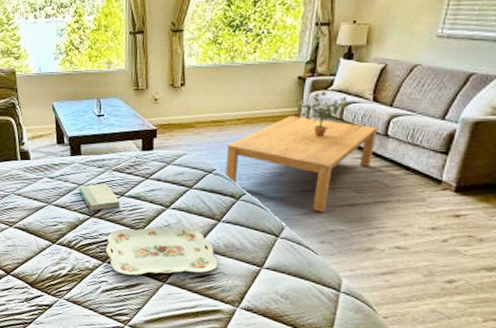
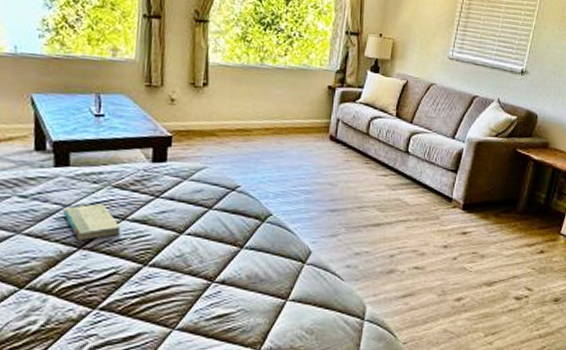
serving tray: present [105,226,218,276] -> none [97,256,239,324]
coffee table: present [225,116,378,213] -> none [250,127,400,234]
potted plant: present [295,91,349,136] -> none [325,103,375,151]

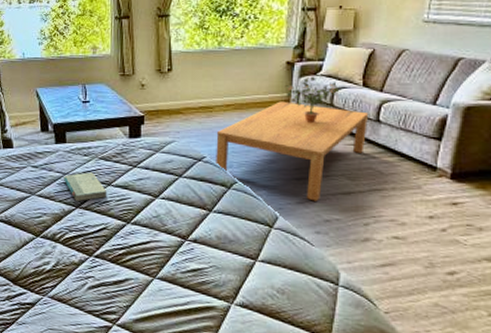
coffee table: none [250,127,400,234] -> present [216,101,369,202]
potted plant: none [325,103,375,151] -> present [284,76,339,122]

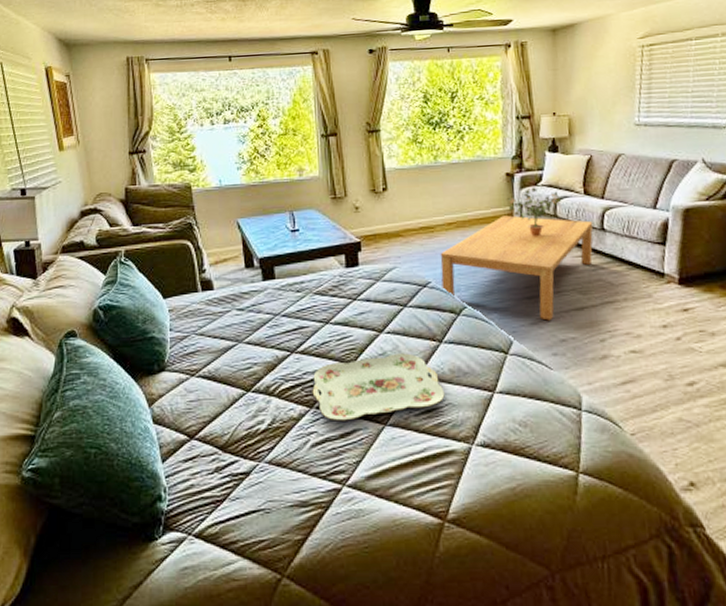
book: present [63,172,107,201] -> none [274,310,326,345]
serving tray: none [92,217,210,271] -> present [312,353,445,421]

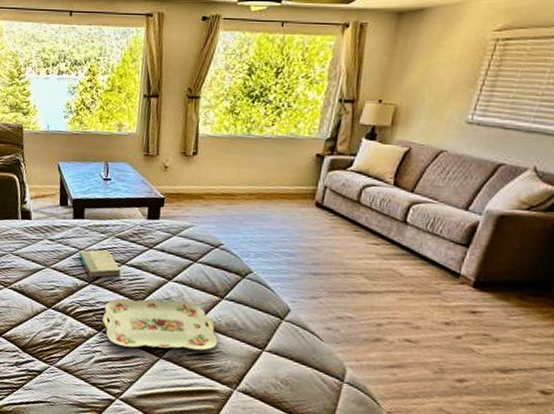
book: none [274,310,326,345] -> present [78,249,121,278]
coffee table: present [440,215,593,321] -> none [233,194,396,298]
potted plant: present [506,187,561,236] -> none [311,170,368,218]

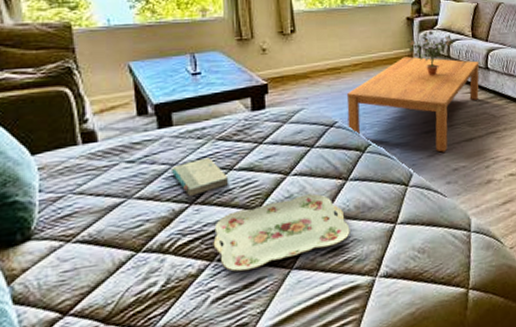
coffee table: none [233,194,396,298] -> present [346,56,480,152]
potted plant: none [311,170,368,218] -> present [406,30,453,75]

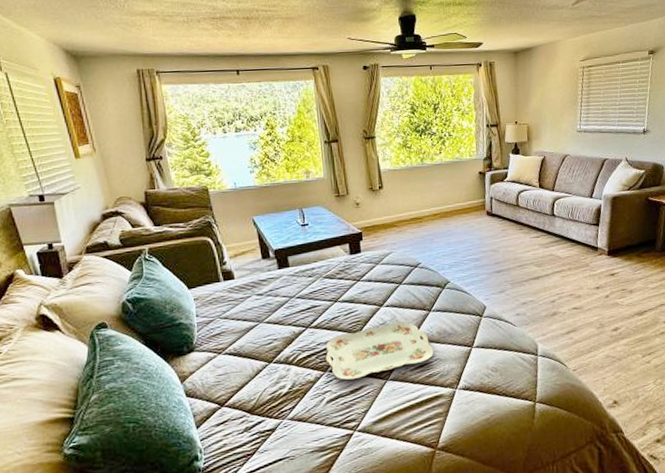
book: present [170,157,229,196] -> none [290,292,335,322]
coffee table: present [346,56,480,152] -> none [427,206,546,289]
potted plant: present [406,30,453,75] -> none [479,183,522,222]

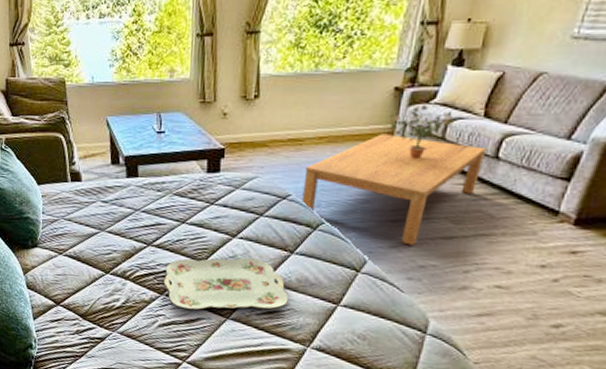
coffee table: none [427,206,546,289] -> present [302,134,487,246]
potted plant: none [479,183,522,222] -> present [389,104,454,158]

